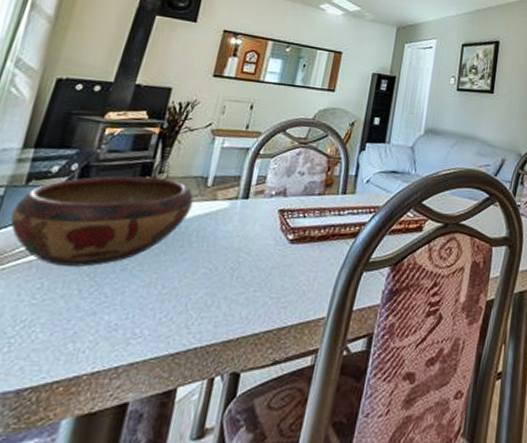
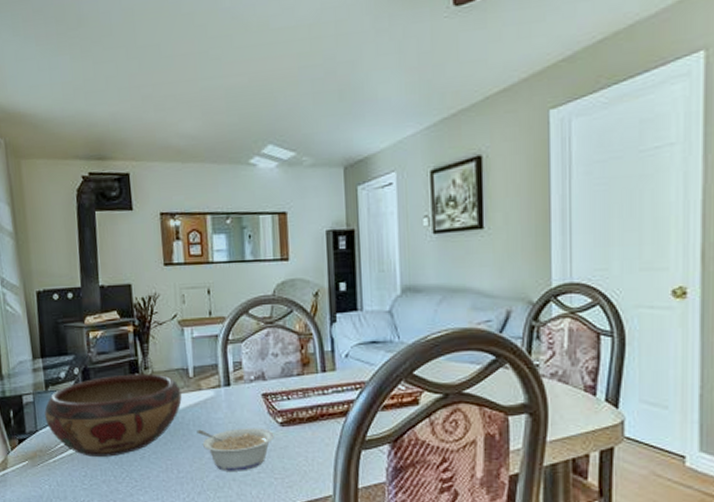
legume: none [198,241,281,289] -> present [197,428,274,471]

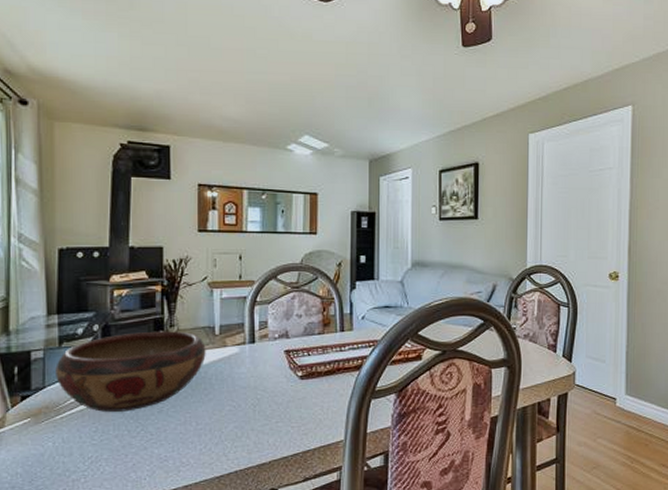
legume: present [197,428,274,471] -> none [219,381,293,422]

